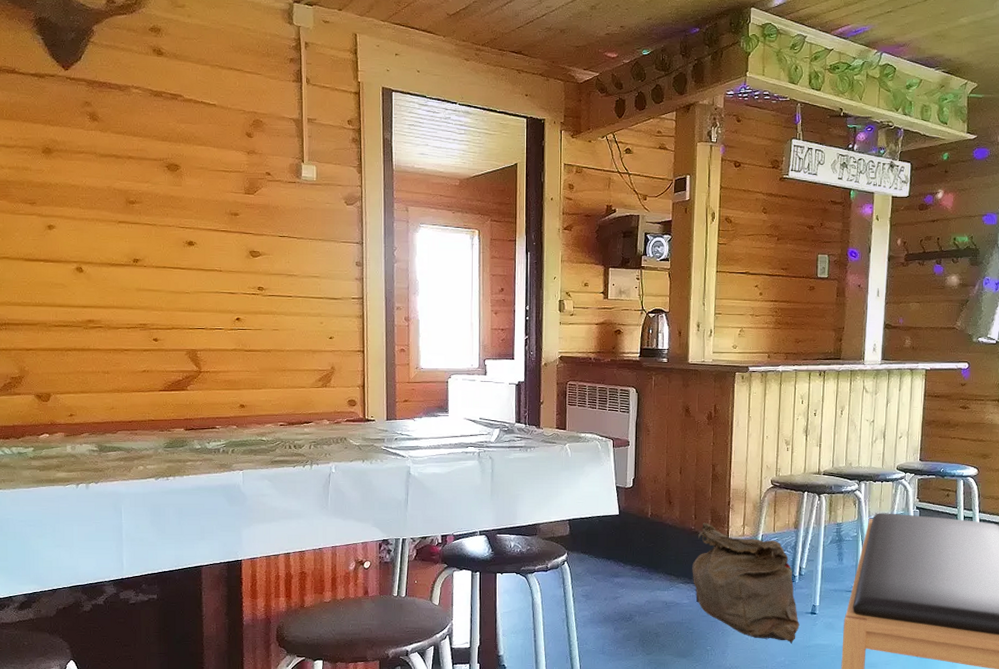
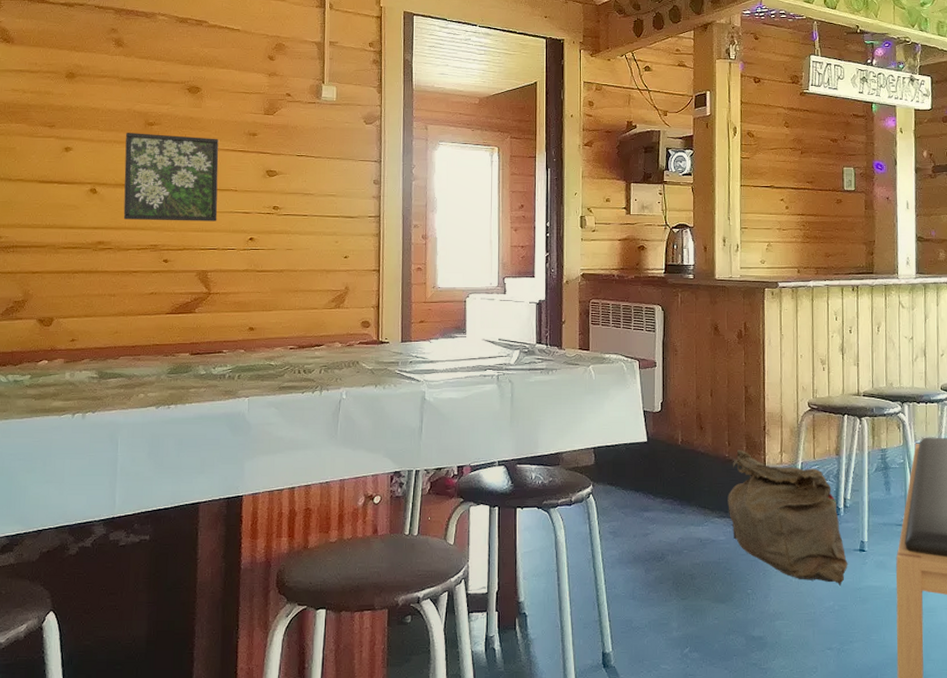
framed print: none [107,211,204,301] -> present [123,133,219,221]

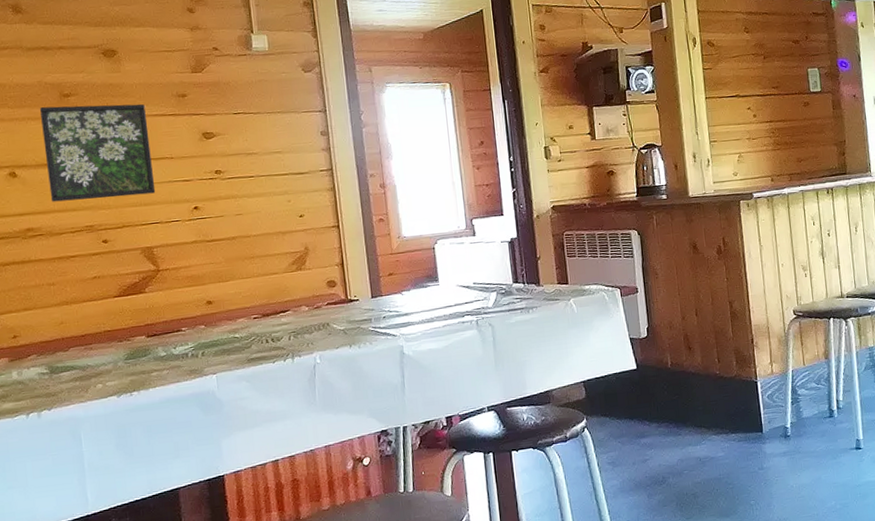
bag: present [728,449,848,586] -> none [722,365,846,486]

